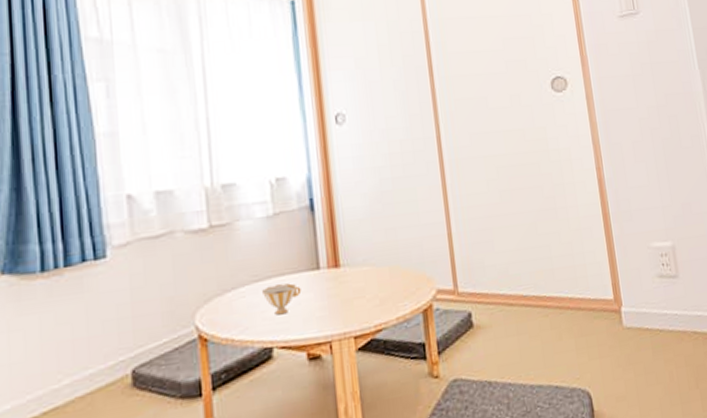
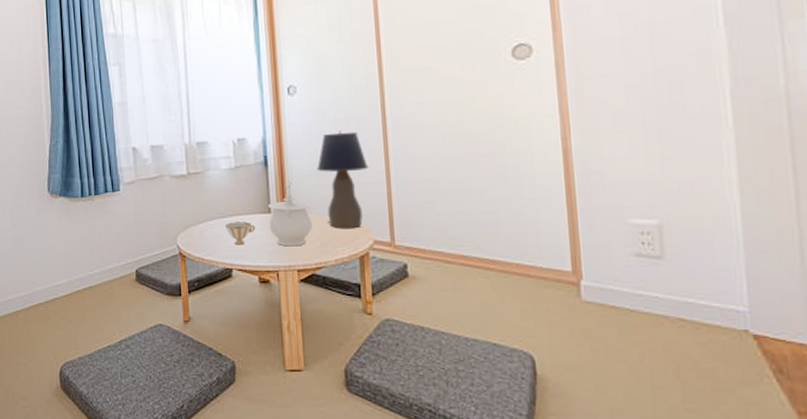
teapot: none [315,227,370,310] -> present [267,181,312,247]
table lamp: none [371,166,428,281] -> present [316,131,369,229]

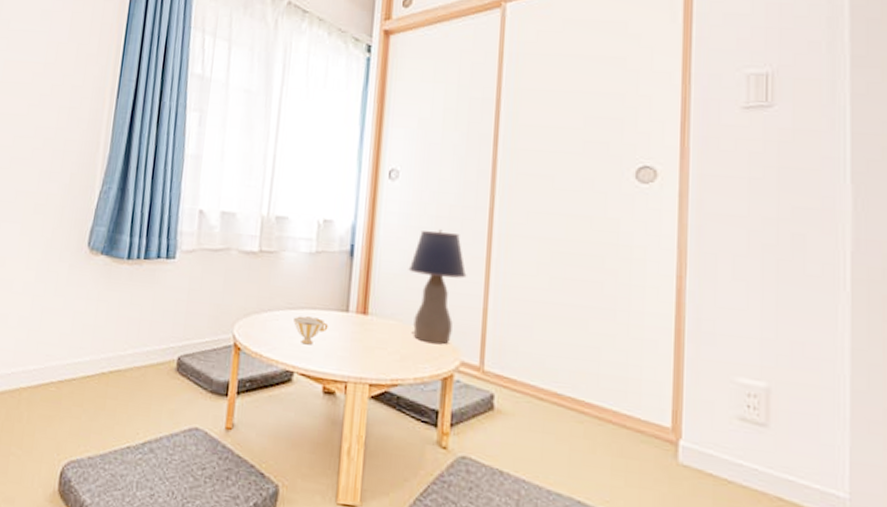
teapot: present [267,181,312,247] -> none [344,277,396,356]

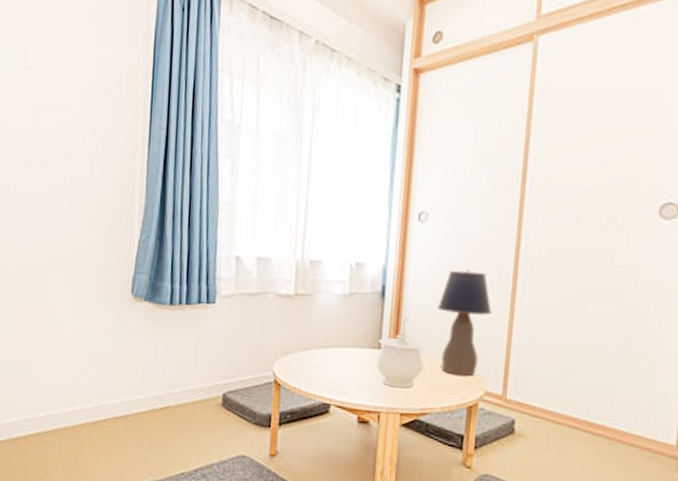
teacup: present [294,316,329,345] -> none [329,353,362,380]
teapot: none [344,277,396,356] -> present [376,316,425,389]

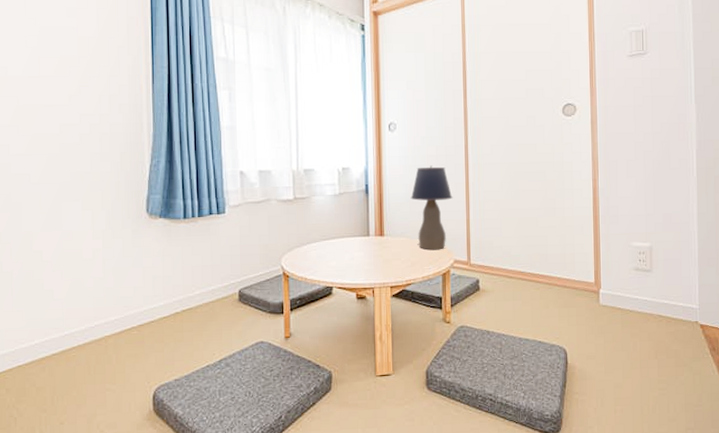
teapot: present [376,316,425,389] -> none [367,207,405,266]

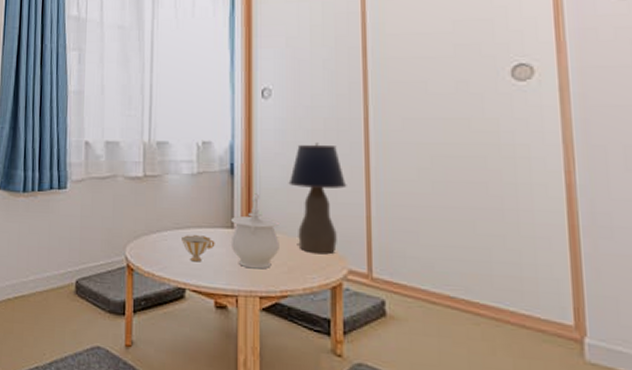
teacup: none [328,244,355,265] -> present [182,235,215,262]
teapot: none [367,207,405,266] -> present [230,193,279,269]

